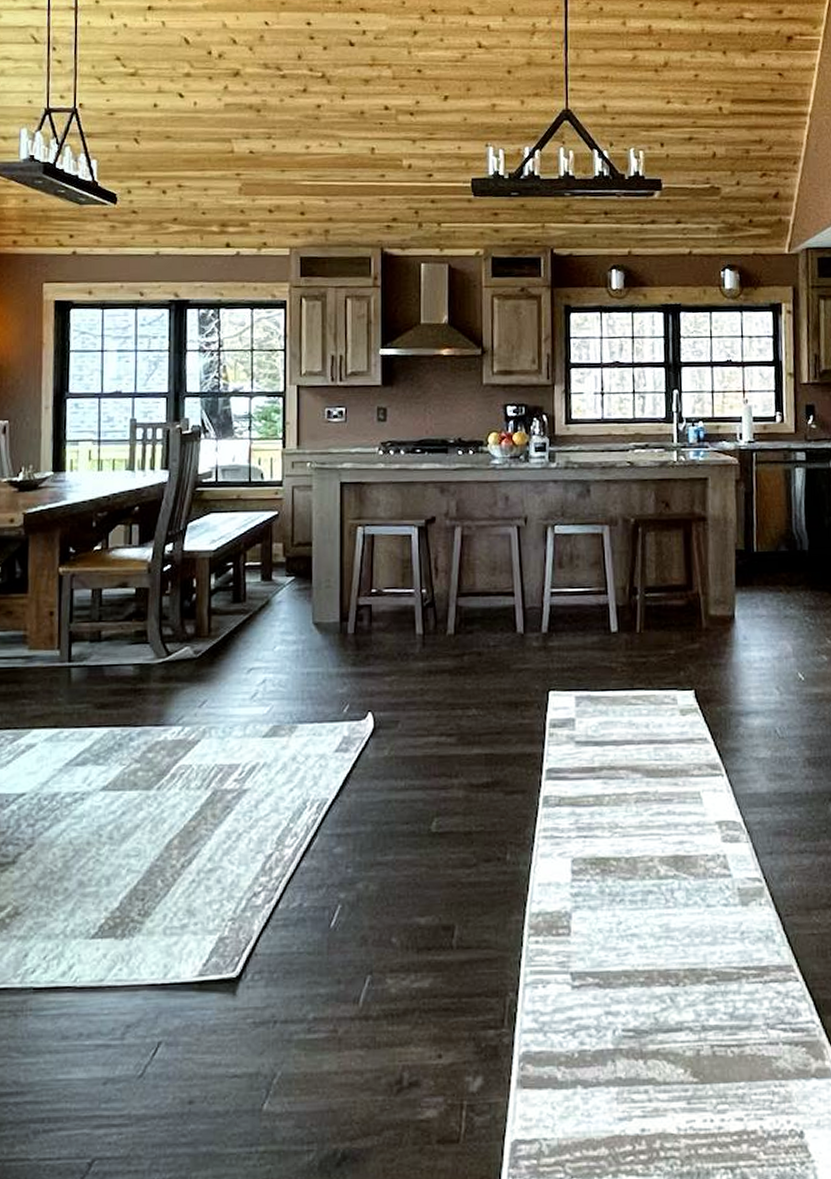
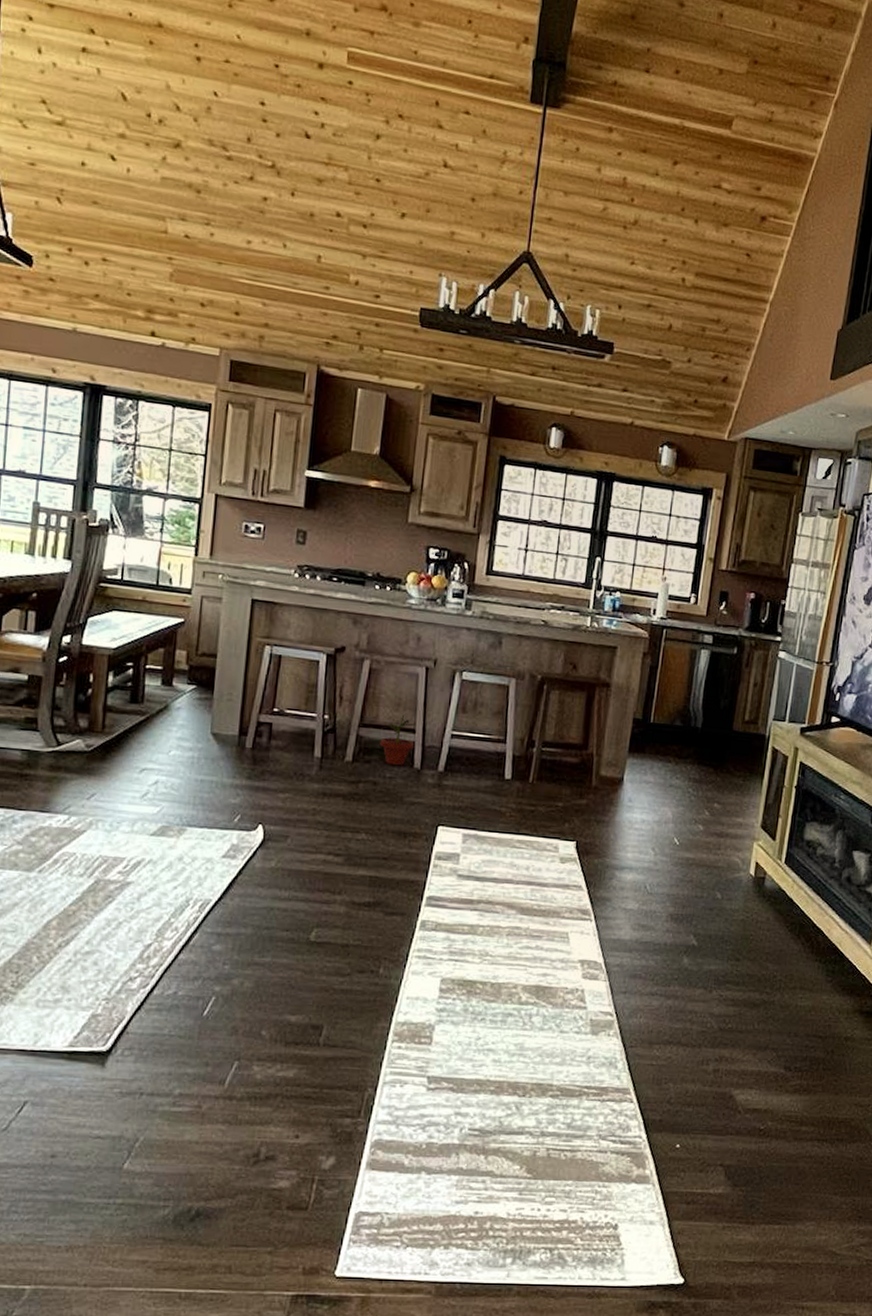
potted plant: none [480,576,515,633] -> present [380,713,415,766]

